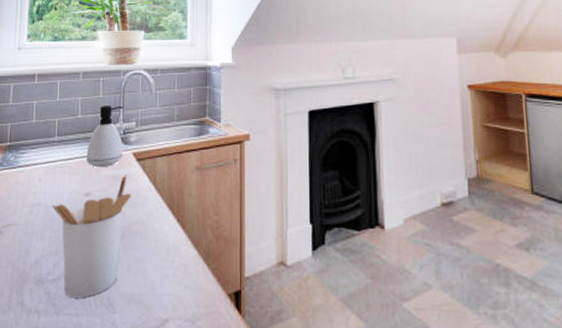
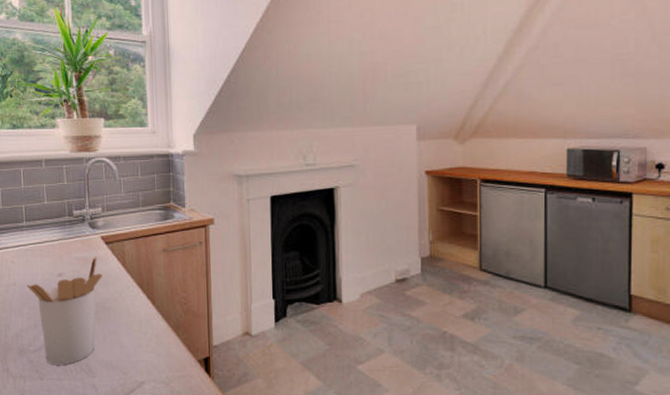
soap dispenser: present [86,104,124,168] -> none [55,191,91,251]

